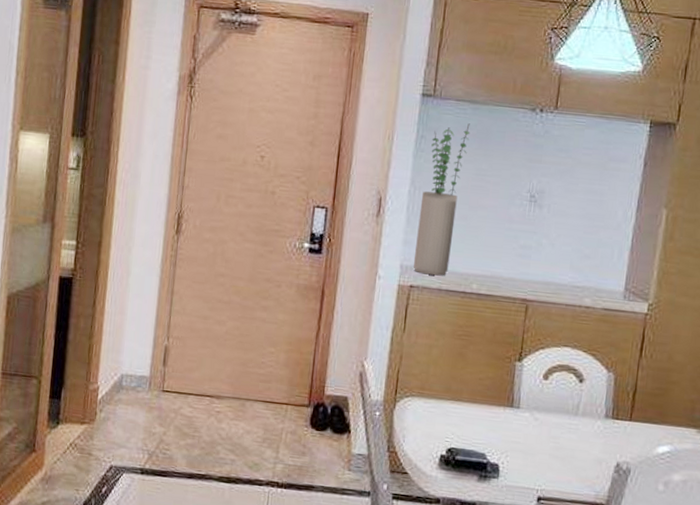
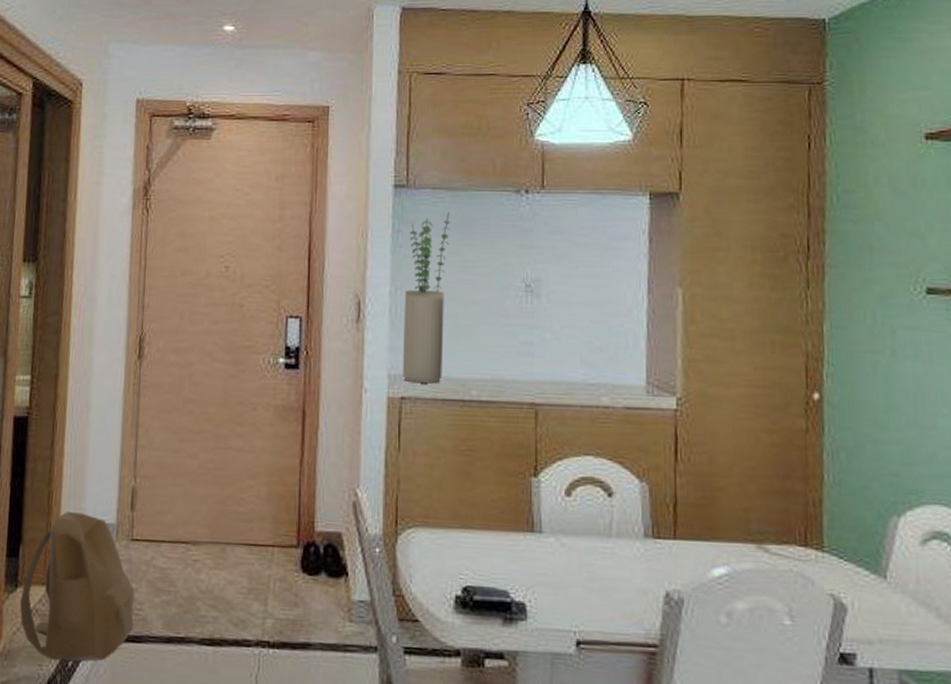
backpack: none [60,363,163,489] -> present [20,512,134,663]

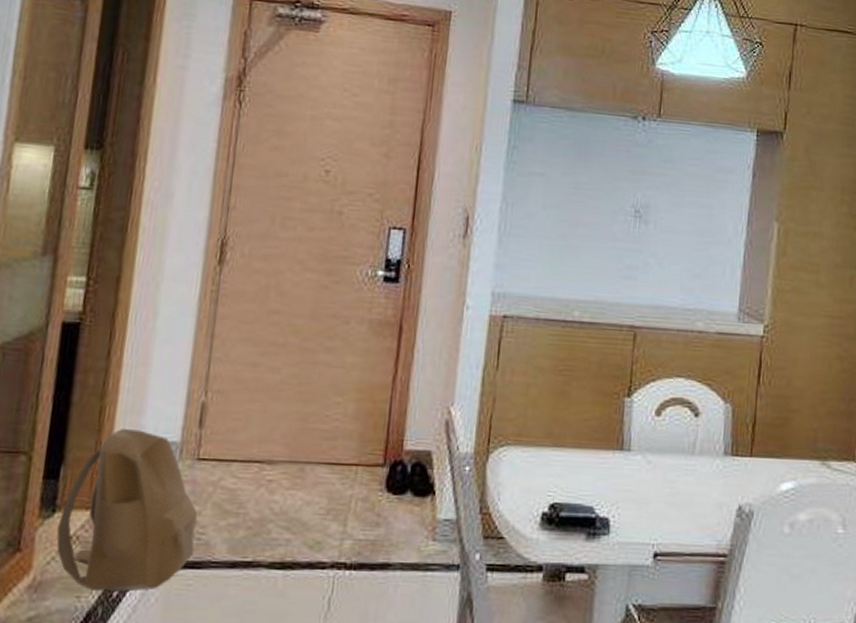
vase: present [402,212,451,384] -> none [506,132,568,303]

